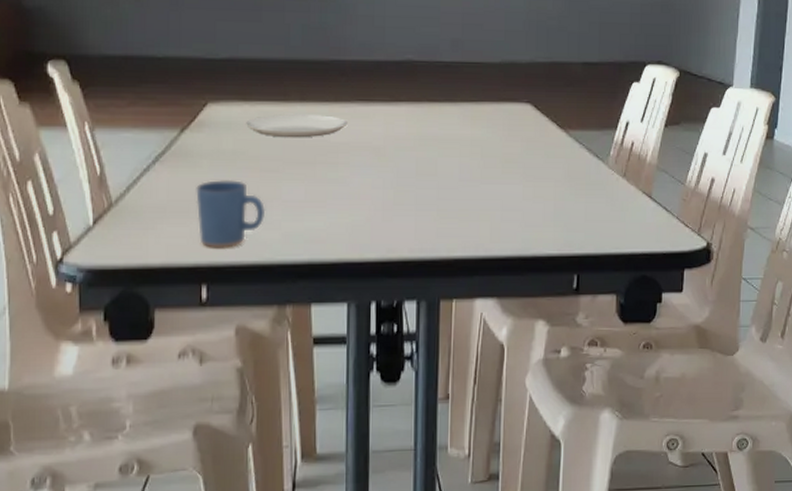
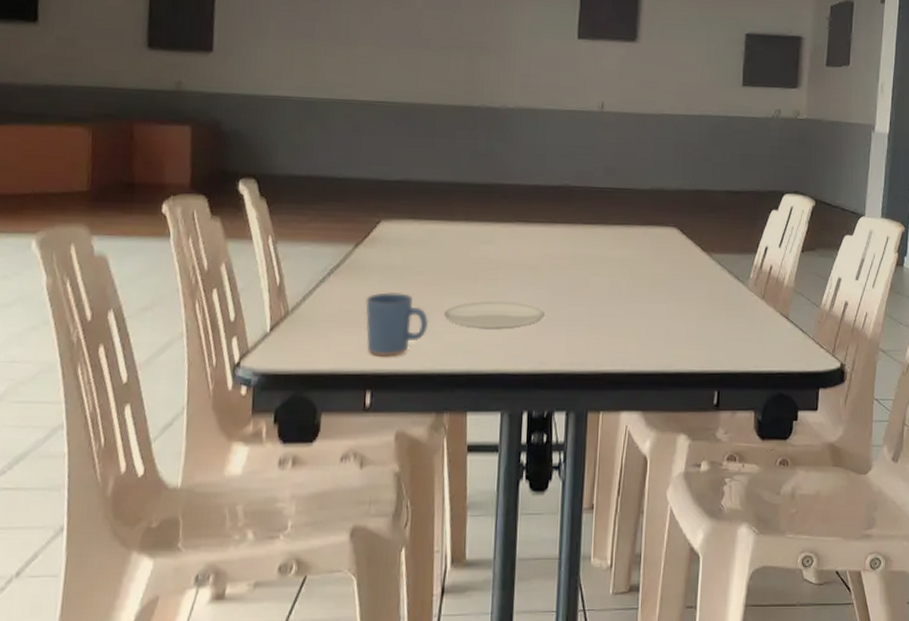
plate: present [246,113,348,138] -> none [415,232,508,255]
plate: none [282,186,391,216] -> present [444,301,545,330]

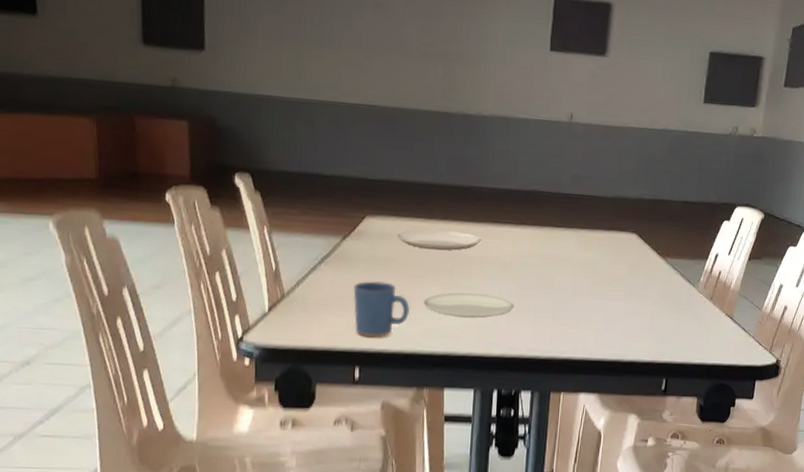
plate: none [415,232,508,255] -> present [397,229,482,251]

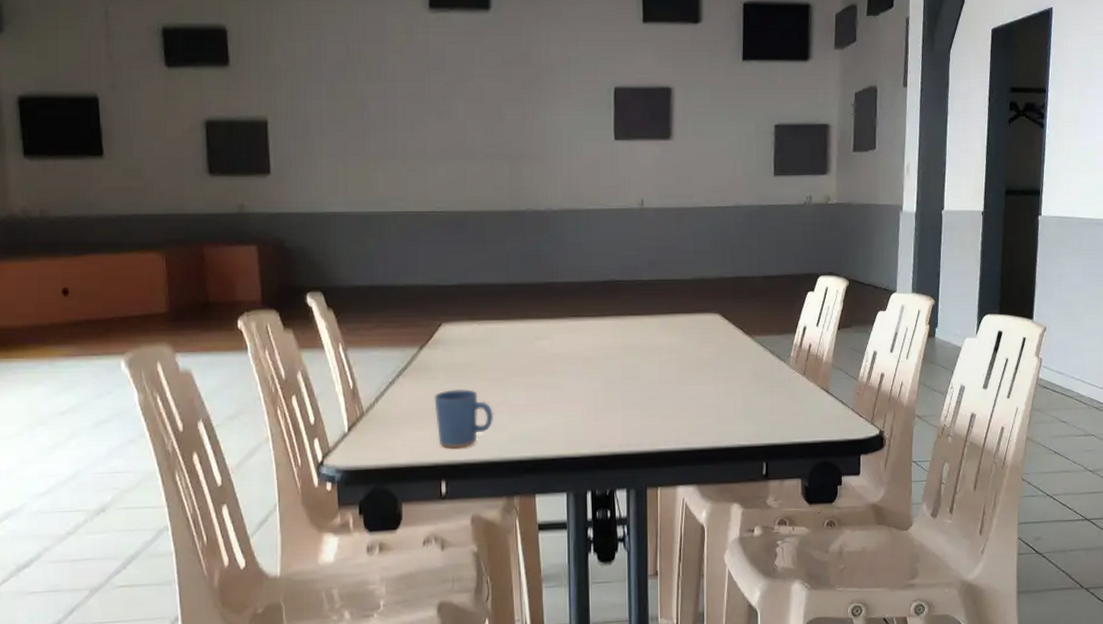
plate: present [397,229,482,251] -> none [475,329,562,351]
plate: present [424,292,514,318] -> none [507,391,601,418]

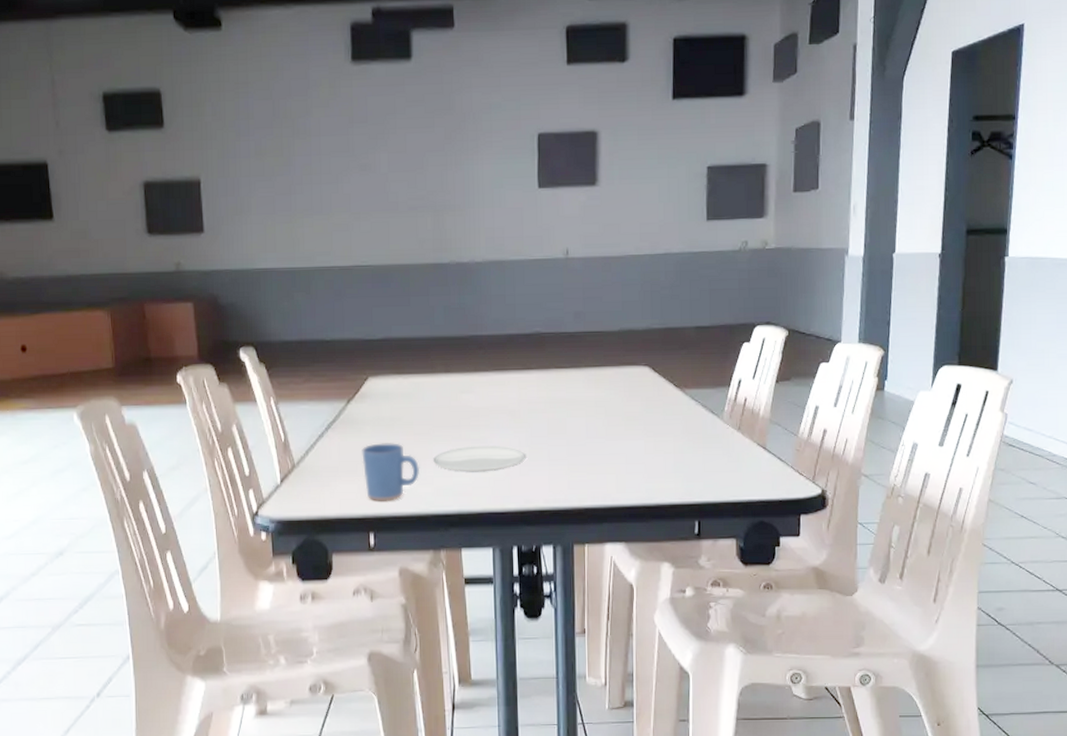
plate: none [507,391,601,418] -> present [433,445,526,472]

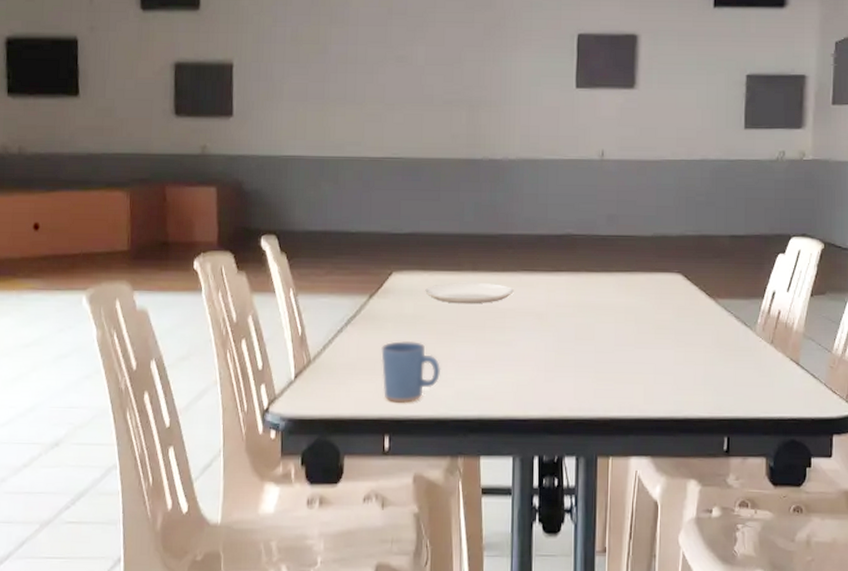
plate: none [401,383,486,405] -> present [425,282,514,304]
plate: present [433,445,526,472] -> none [455,348,552,376]

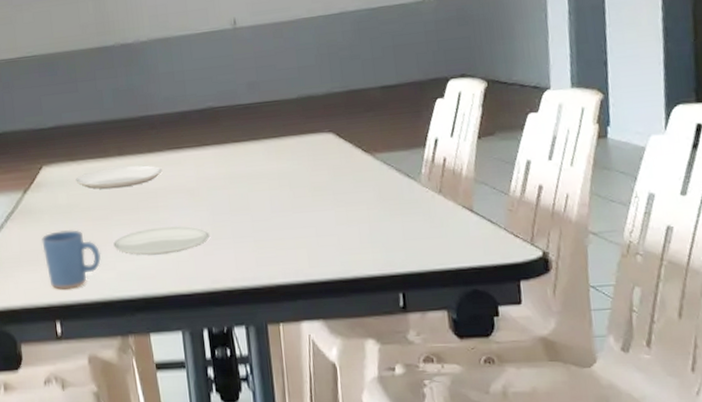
plate: none [455,348,552,376] -> present [113,226,210,255]

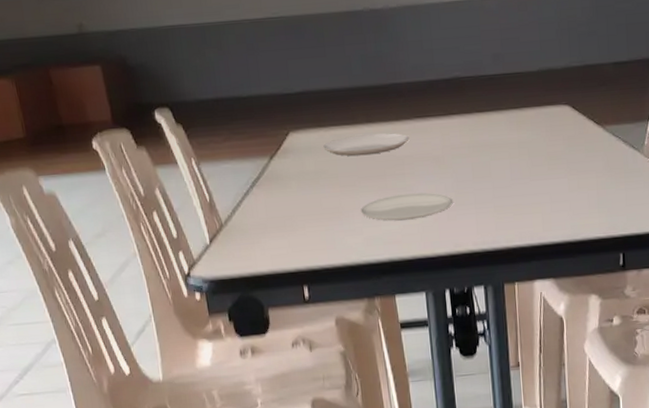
mug: present [42,230,101,290] -> none [289,196,349,255]

